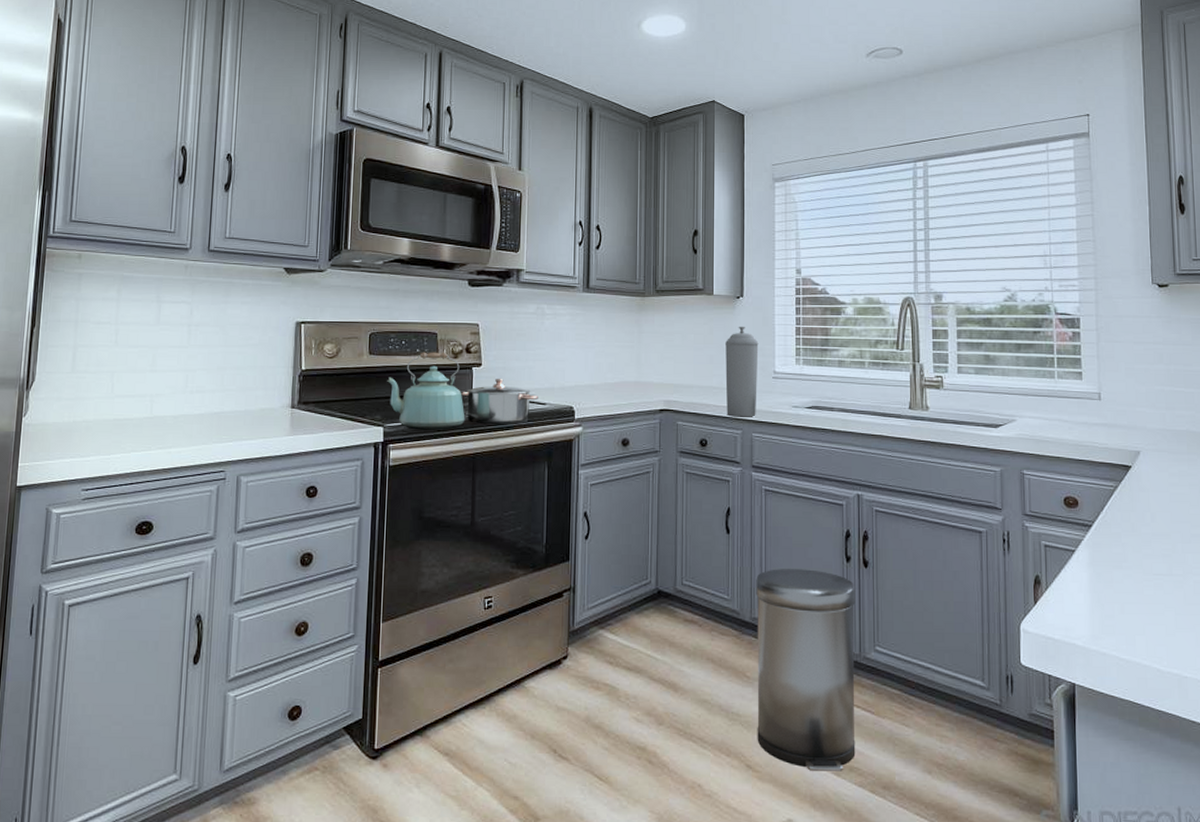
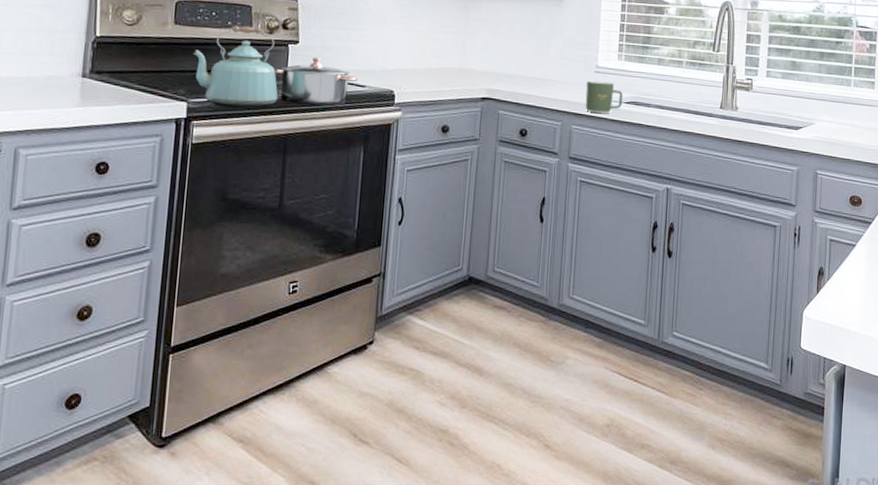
canister: present [725,326,759,418] -> none [548,19,584,111]
pedal bin: present [756,569,856,772] -> none [556,257,659,450]
mug: none [765,386,804,419] -> present [585,80,623,113]

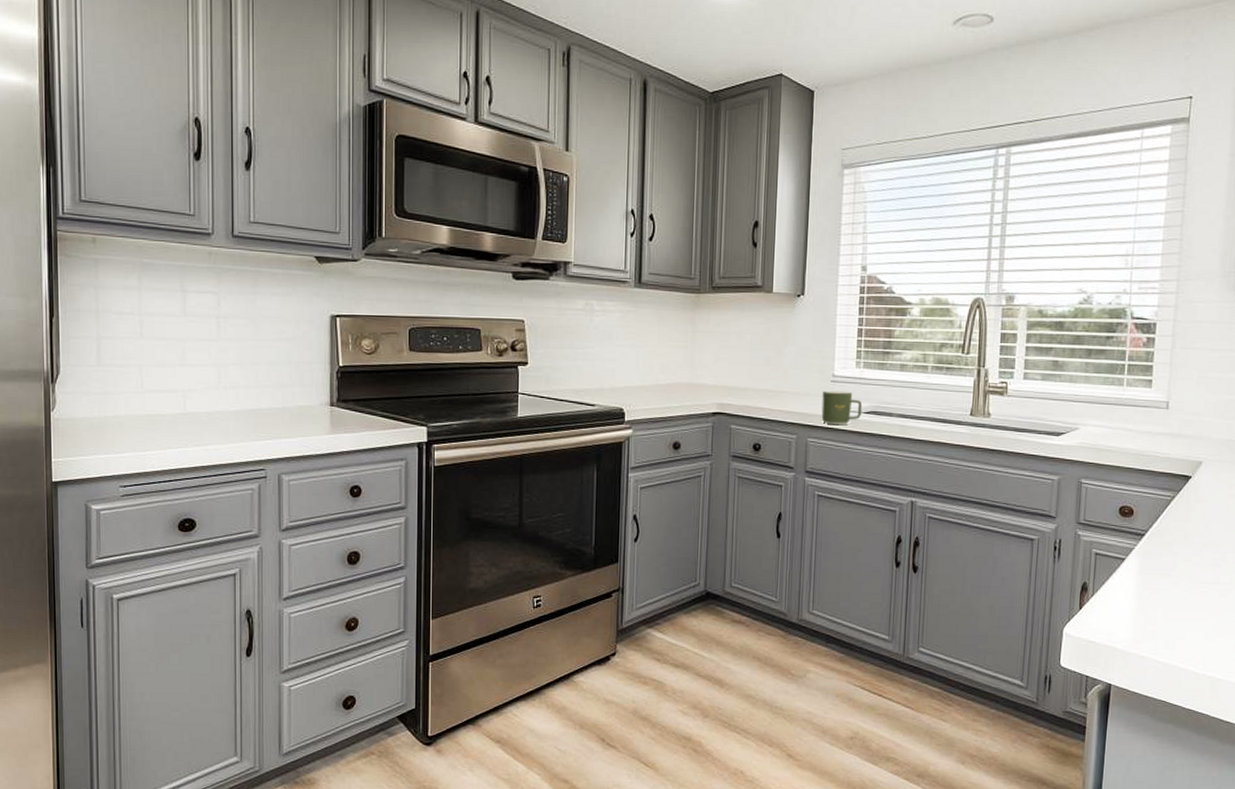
kettle: present [193,25,278,109] -> none [429,349,512,431]
cooking pot: present [274,57,359,107] -> none [506,377,588,427]

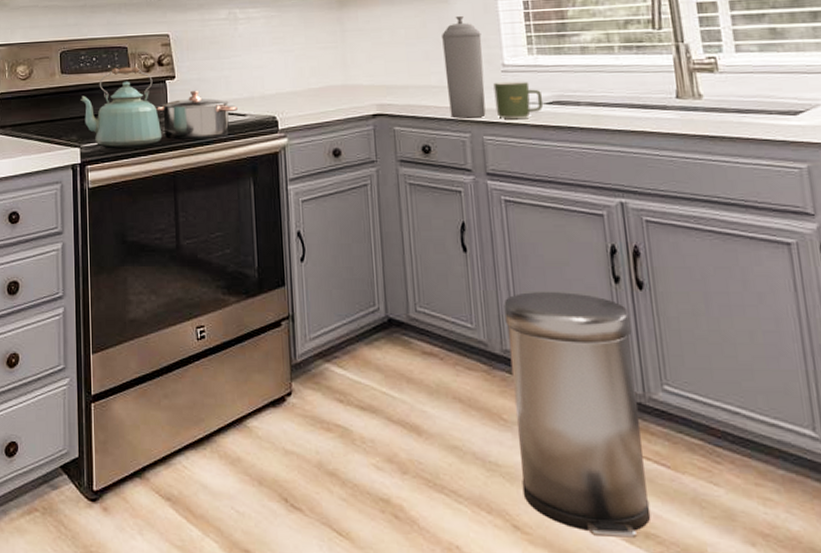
kettle: none [429,349,512,431] -> present [80,66,163,149]
cooking pot: none [506,377,588,427] -> present [155,90,239,141]
canister: none [782,326,818,423] -> present [442,15,486,120]
pedal bin: none [799,573,903,762] -> present [503,292,651,539]

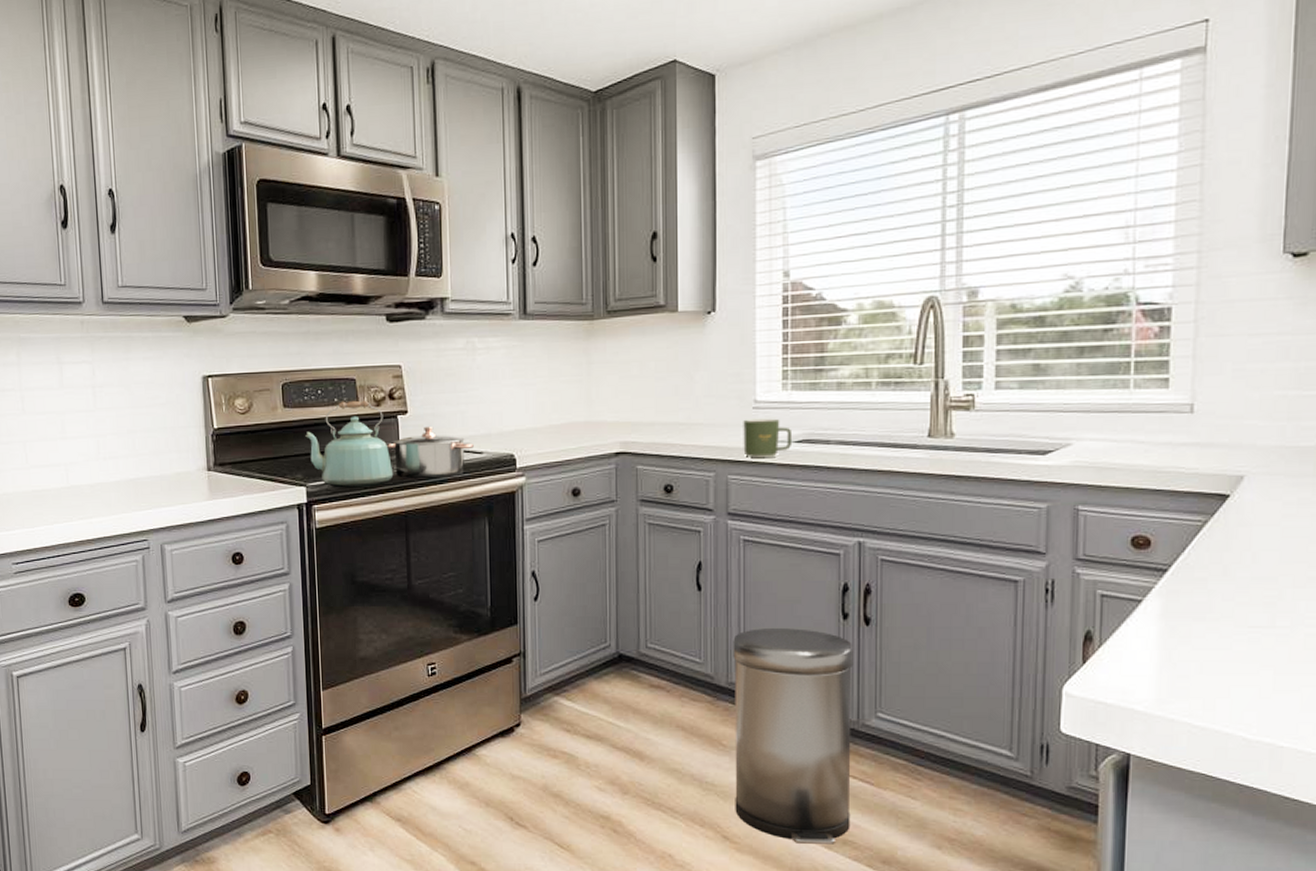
canister: present [442,15,486,120] -> none [694,347,735,458]

